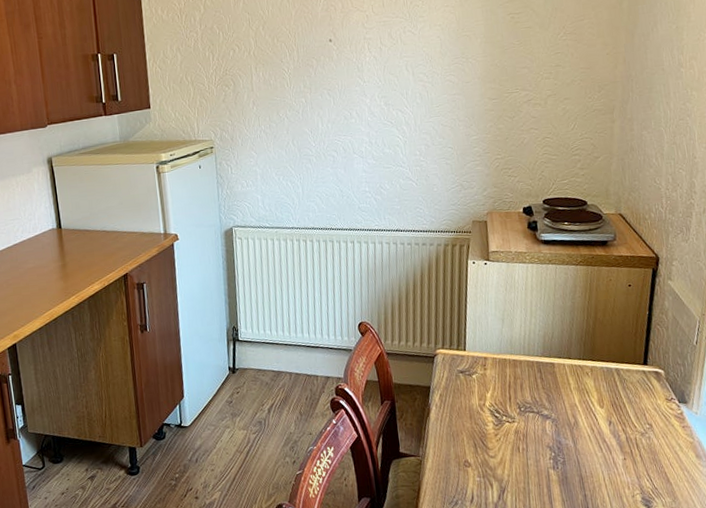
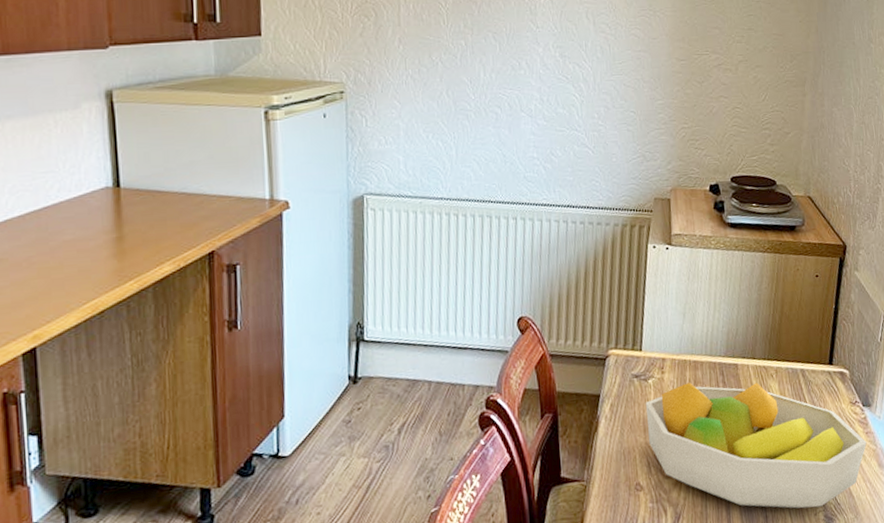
fruit bowl: none [470,378,684,490] -> present [645,383,867,509]

